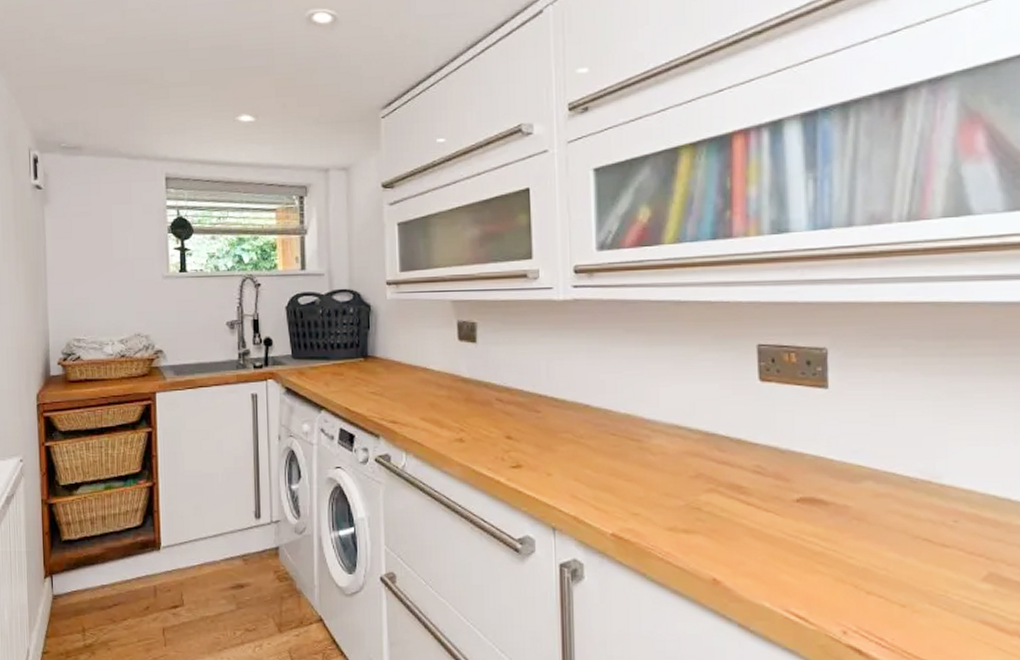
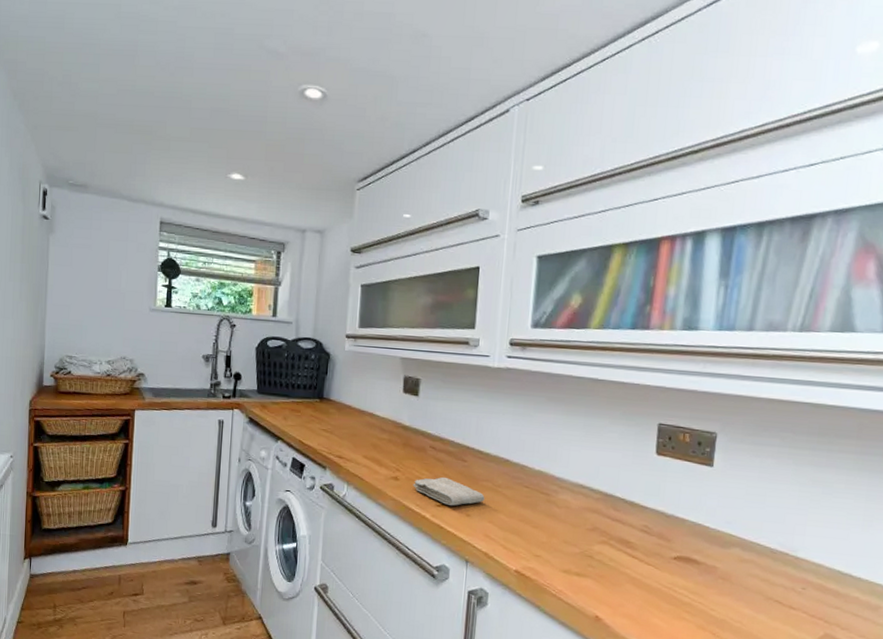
washcloth: none [481,434,566,466] -> present [413,477,485,506]

